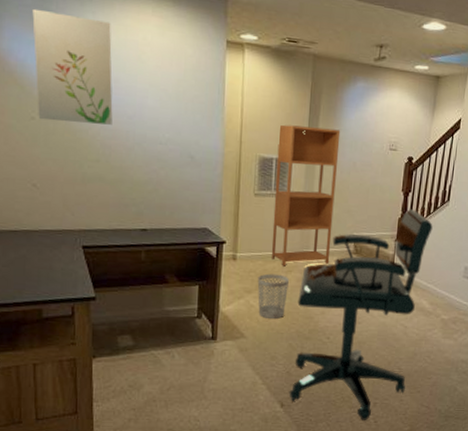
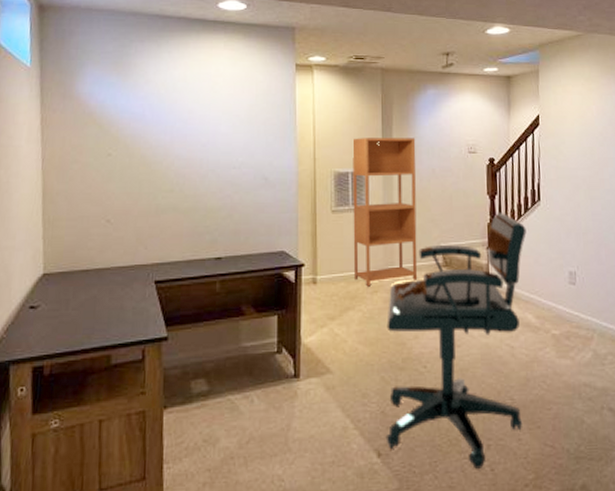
wall art: present [32,8,113,125] -> none [113,54,187,156]
wastebasket: present [257,273,289,319] -> none [341,296,375,348]

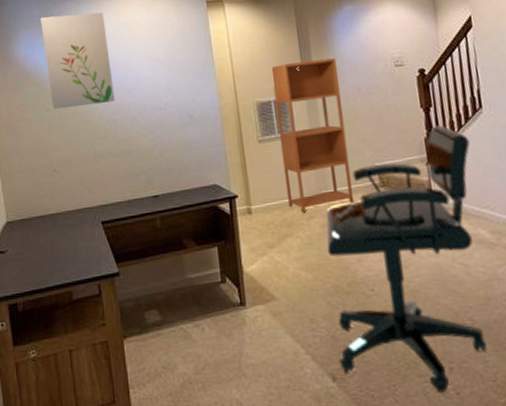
wall art: none [113,54,187,156] -> present [40,12,115,110]

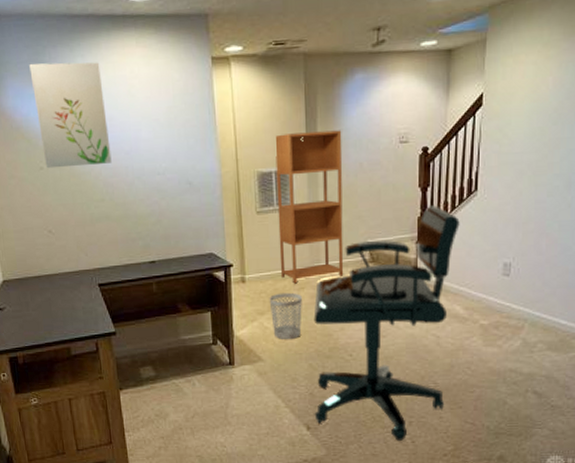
wastebasket: none [278,222,315,275] -> present [269,292,302,339]

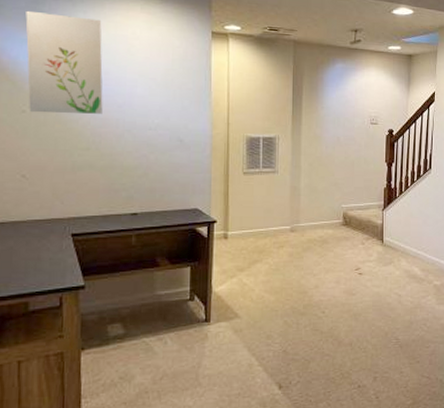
wastebasket: present [269,292,302,339] -> none [249,250,281,296]
bookcase: present [275,130,344,284] -> none [262,105,323,242]
office chair: present [313,205,460,441] -> none [286,179,418,397]

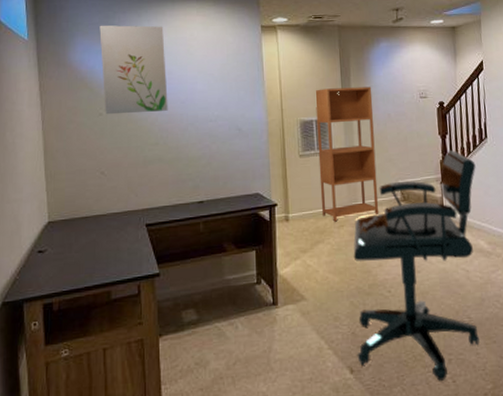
bookcase: none [262,105,323,242] -> present [316,86,379,222]
office chair: none [286,179,418,397] -> present [353,150,480,381]

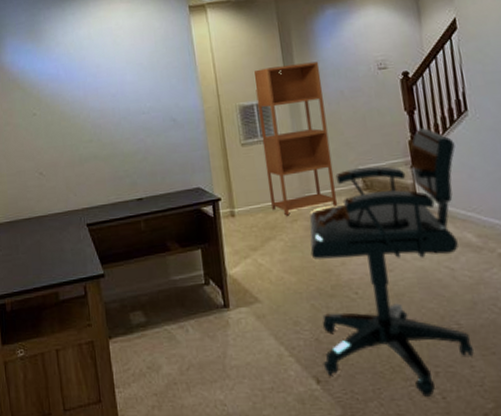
wall art: present [99,25,168,115] -> none [26,18,99,115]

